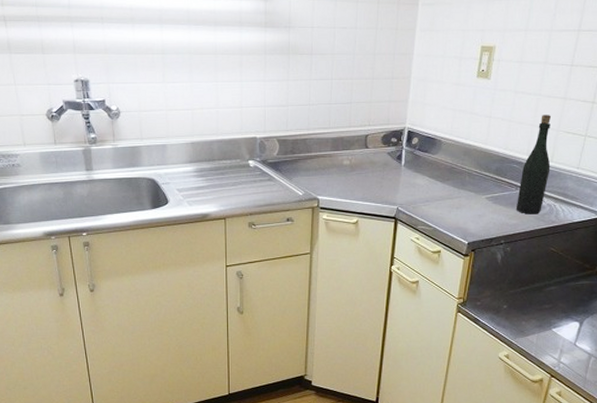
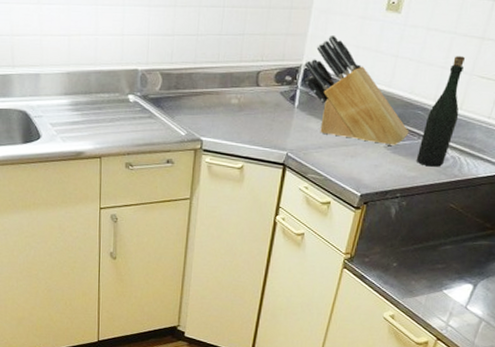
knife block: none [407,100,507,196] -> present [304,34,409,145]

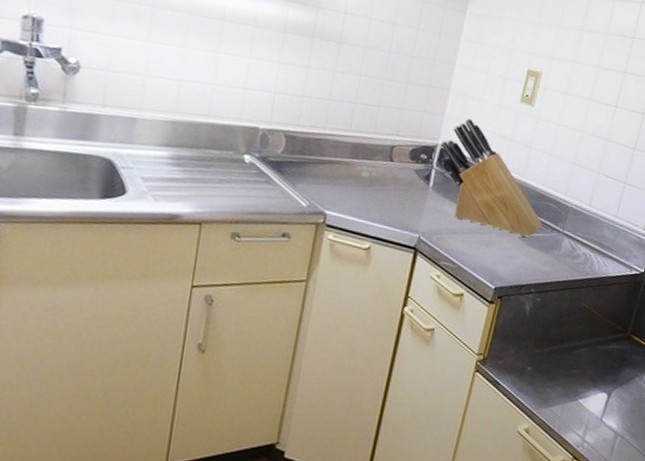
bottle: present [416,56,465,167] -> none [549,154,592,263]

